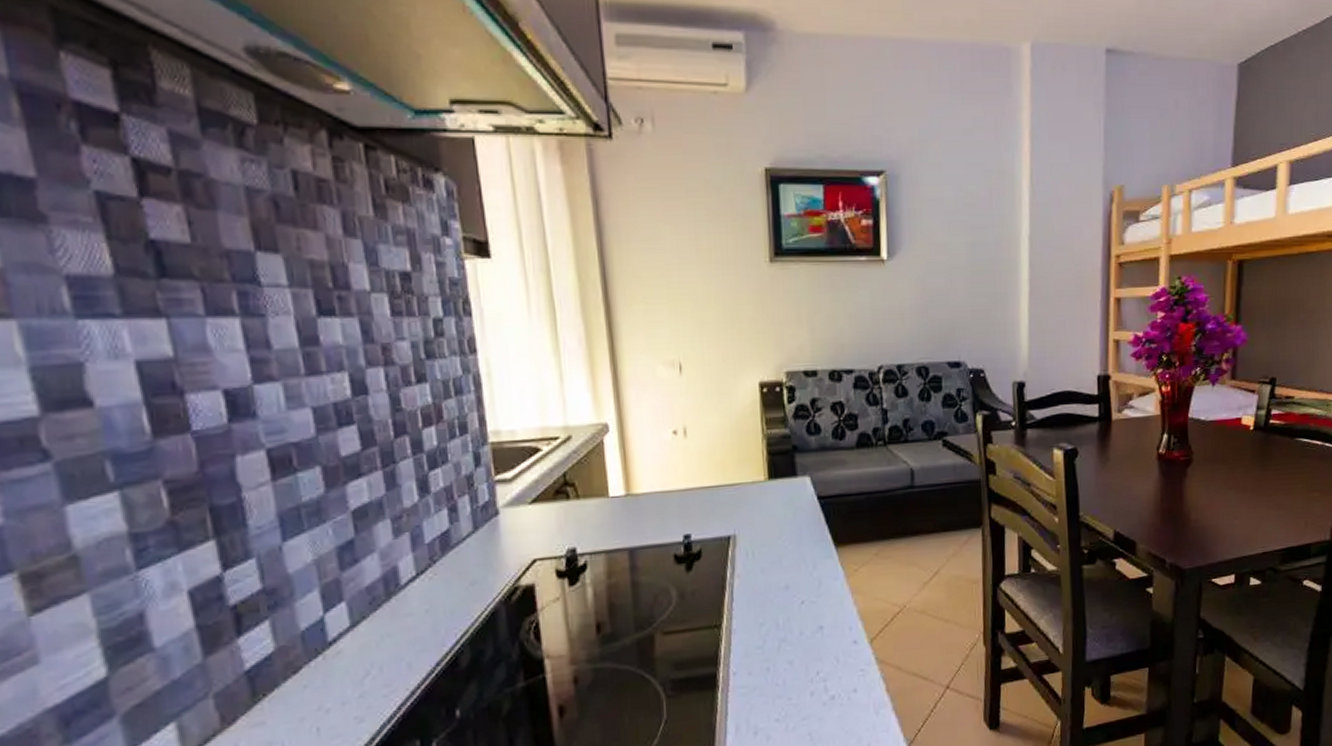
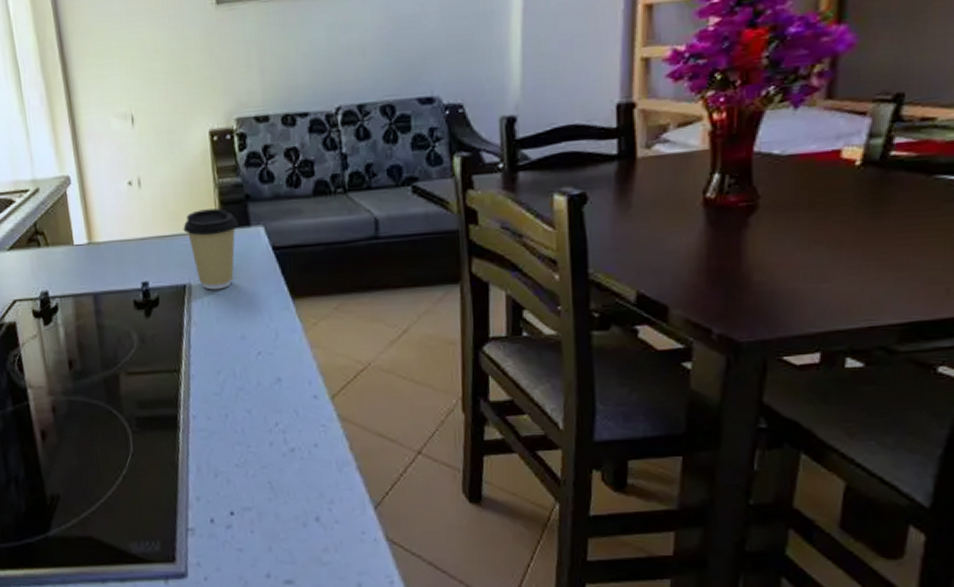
coffee cup: none [729,459,786,541] -> present [183,208,239,290]

